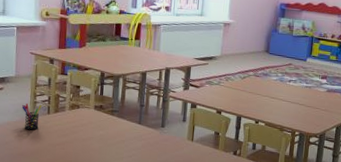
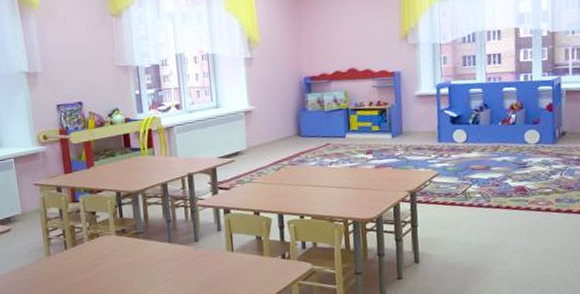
pen holder: present [22,103,41,130] -> none [35,240,58,272]

